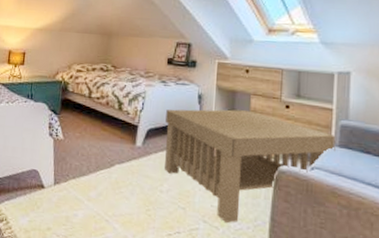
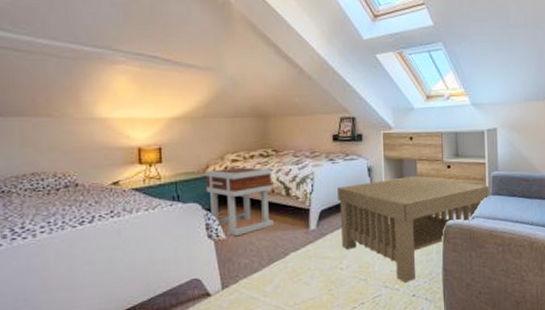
side table: none [53,76,109,139] -> present [205,166,274,237]

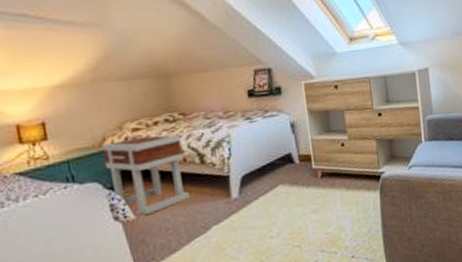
coffee table: present [337,176,490,284] -> none [258,127,426,245]

